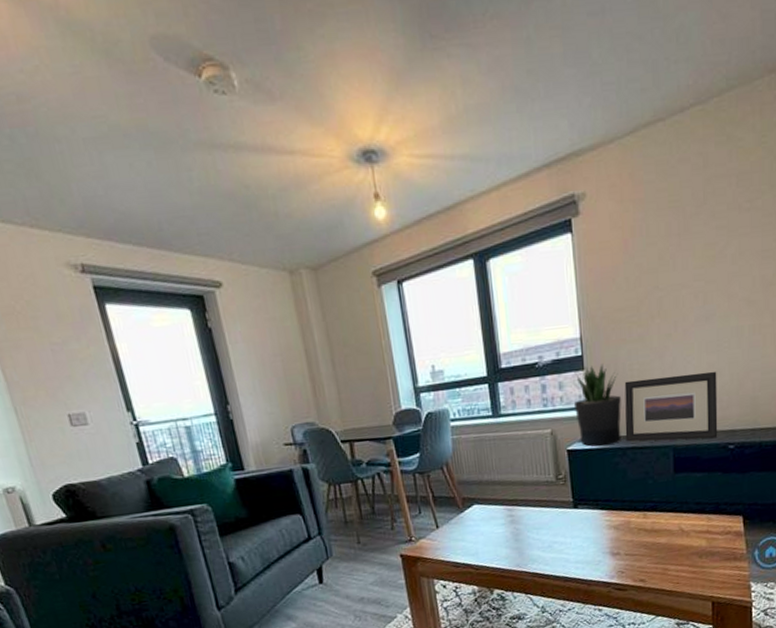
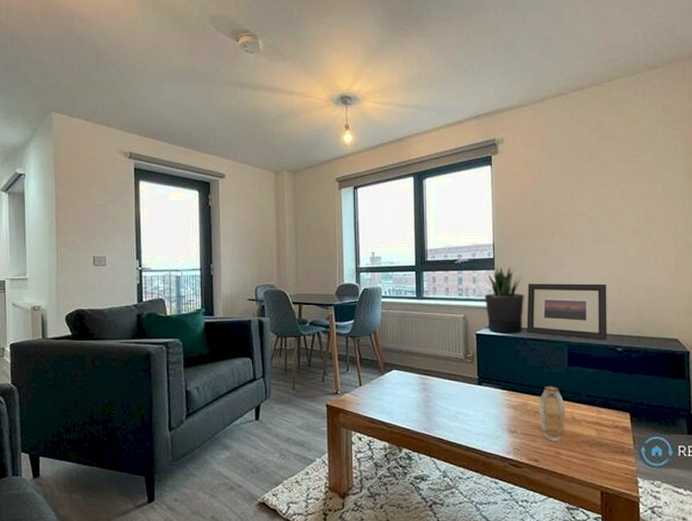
vase: none [643,497,672,558] -> present [539,385,565,441]

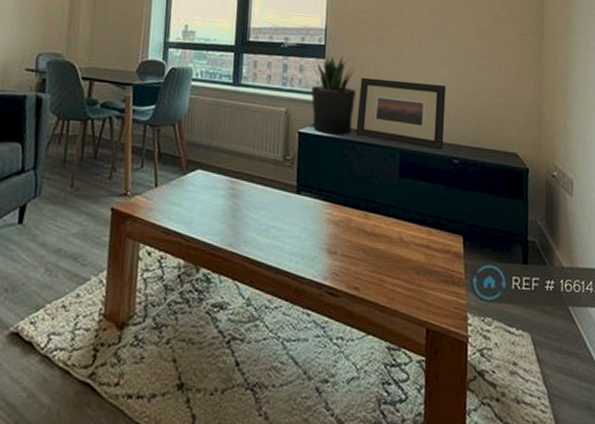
vase: present [539,385,565,441] -> none [363,198,393,266]

